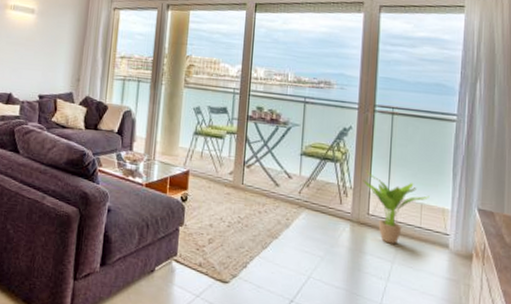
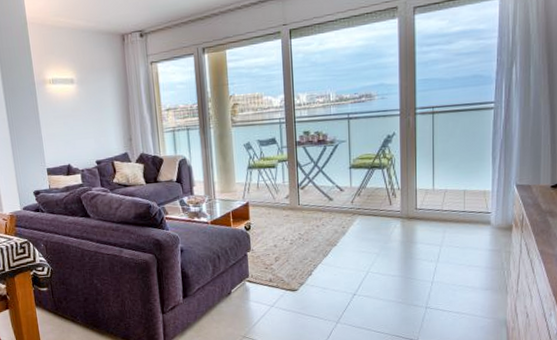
potted plant: present [363,169,430,245] -> none [409,169,472,231]

